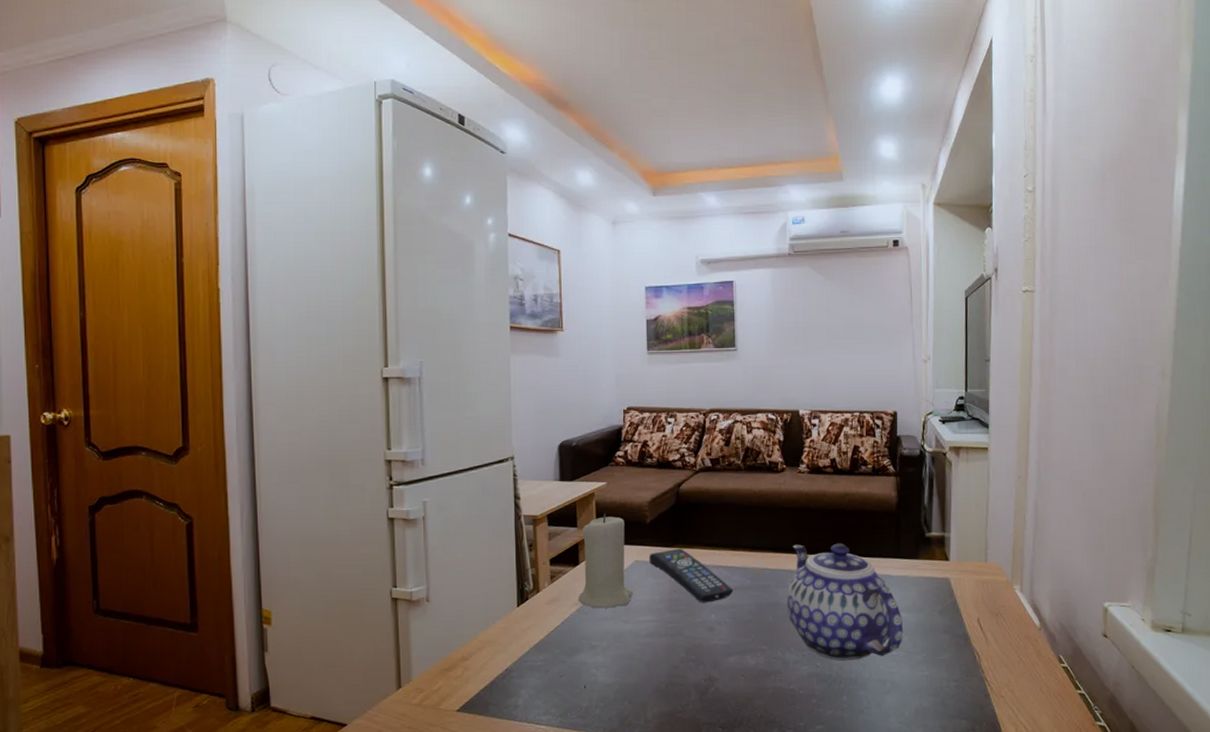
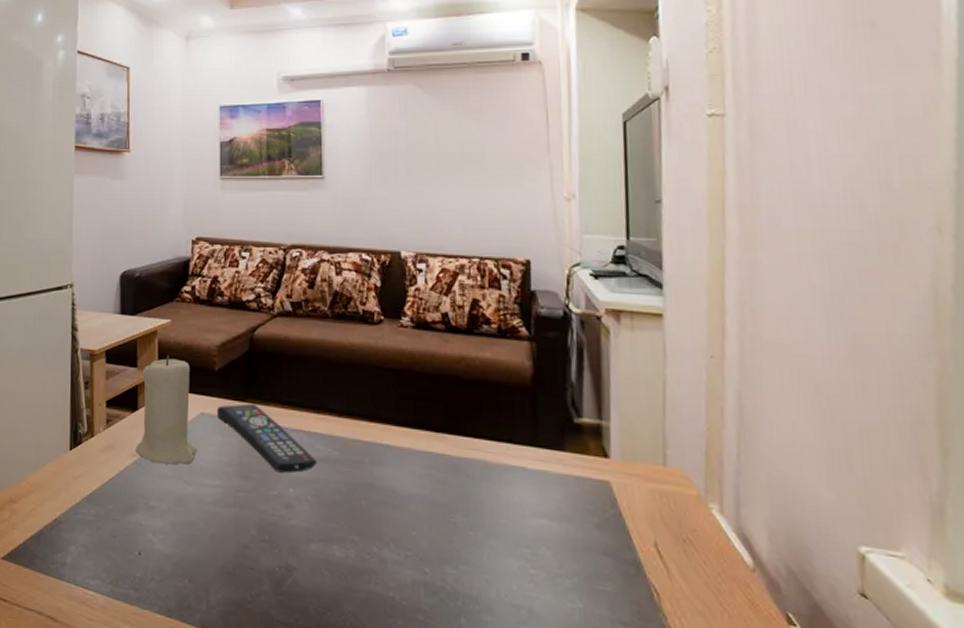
teapot: present [787,543,903,661] -> none [385,414,544,574]

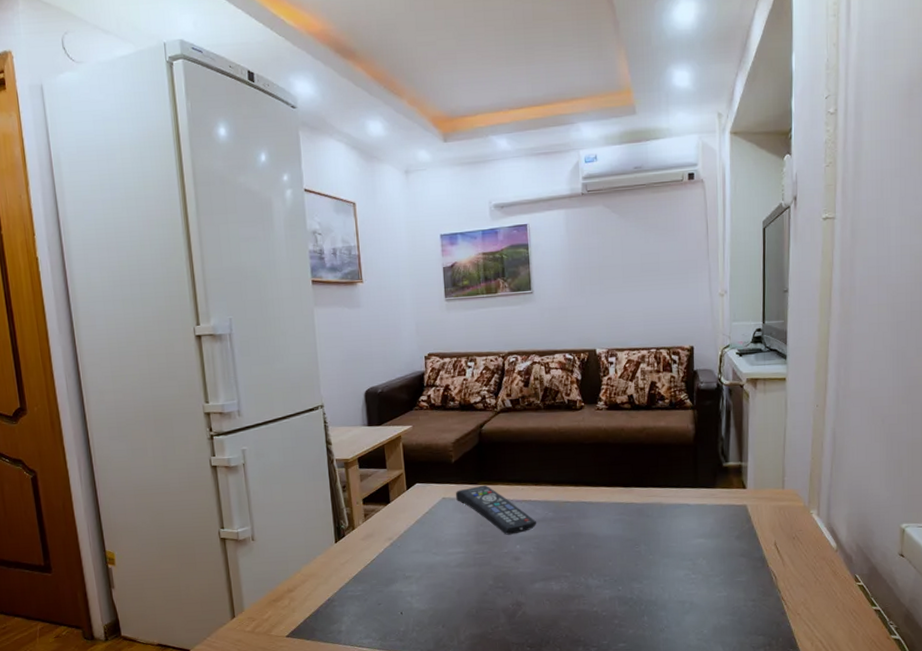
candle: present [136,355,198,465] -> none [391,455,442,543]

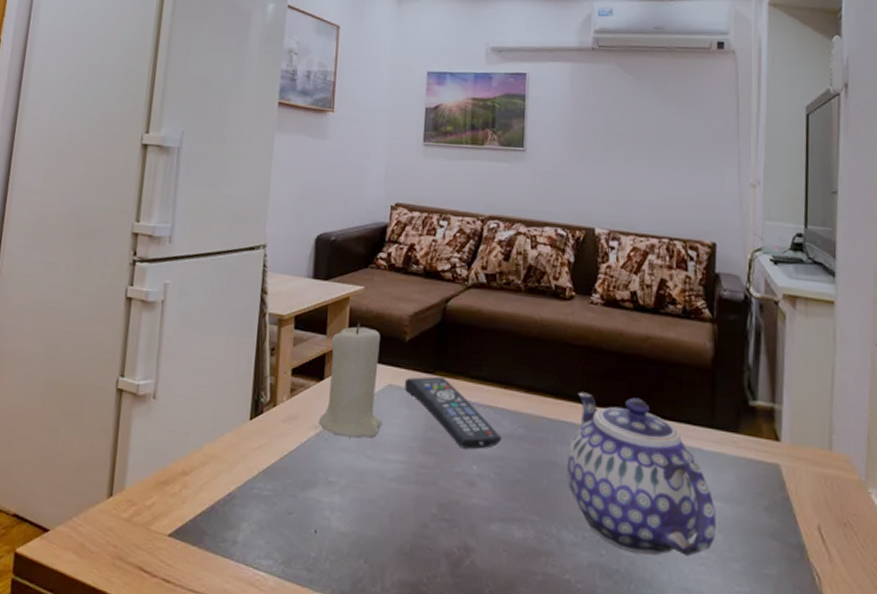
candle: none [391,455,442,543] -> present [319,324,383,438]
teapot: none [588,475,701,585] -> present [566,392,716,556]

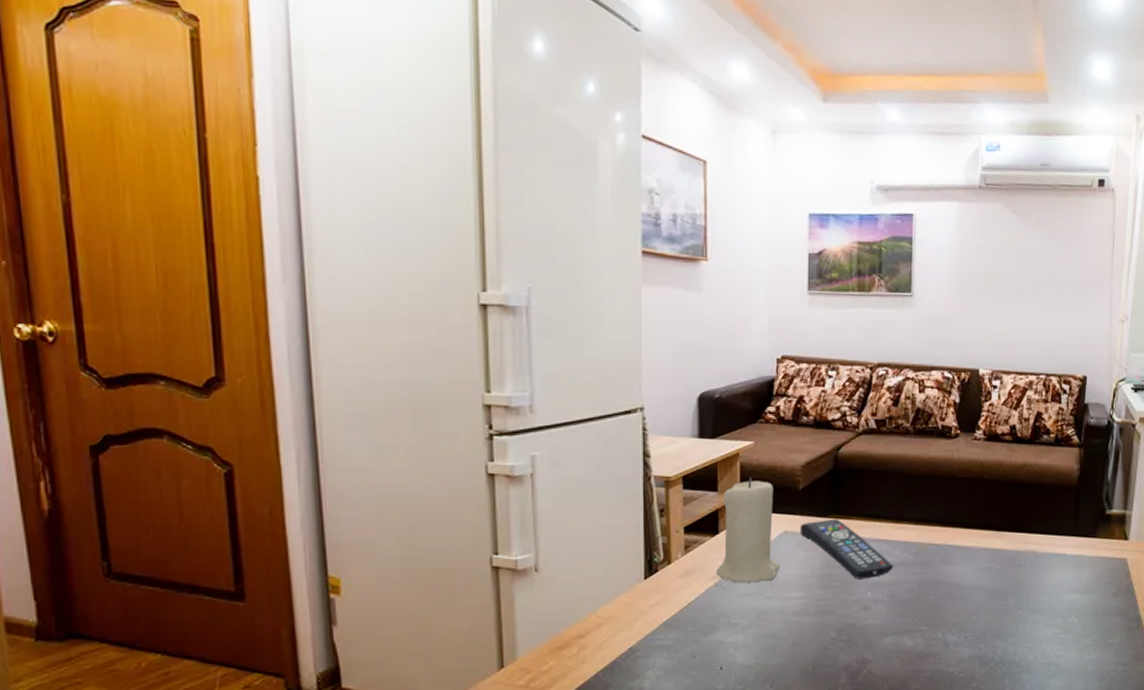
teapot: present [566,392,716,556] -> none [951,518,1074,643]

